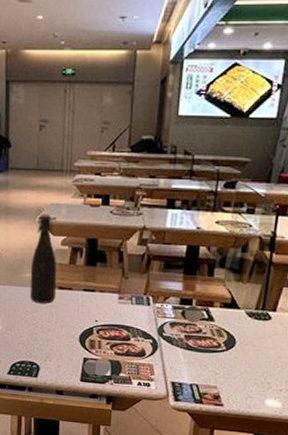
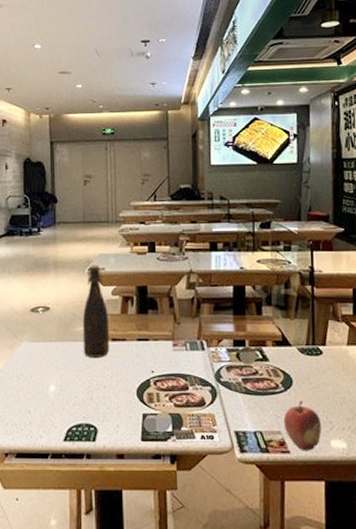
fruit: none [220,361,259,407] -> present [283,401,321,451]

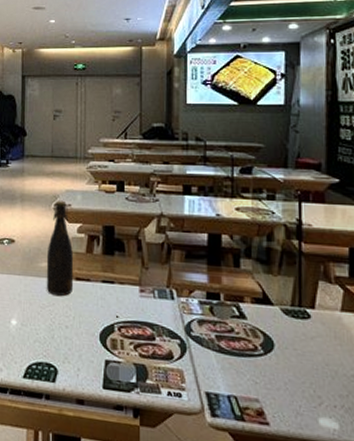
fruit: present [283,401,321,451] -> none [262,368,308,427]

